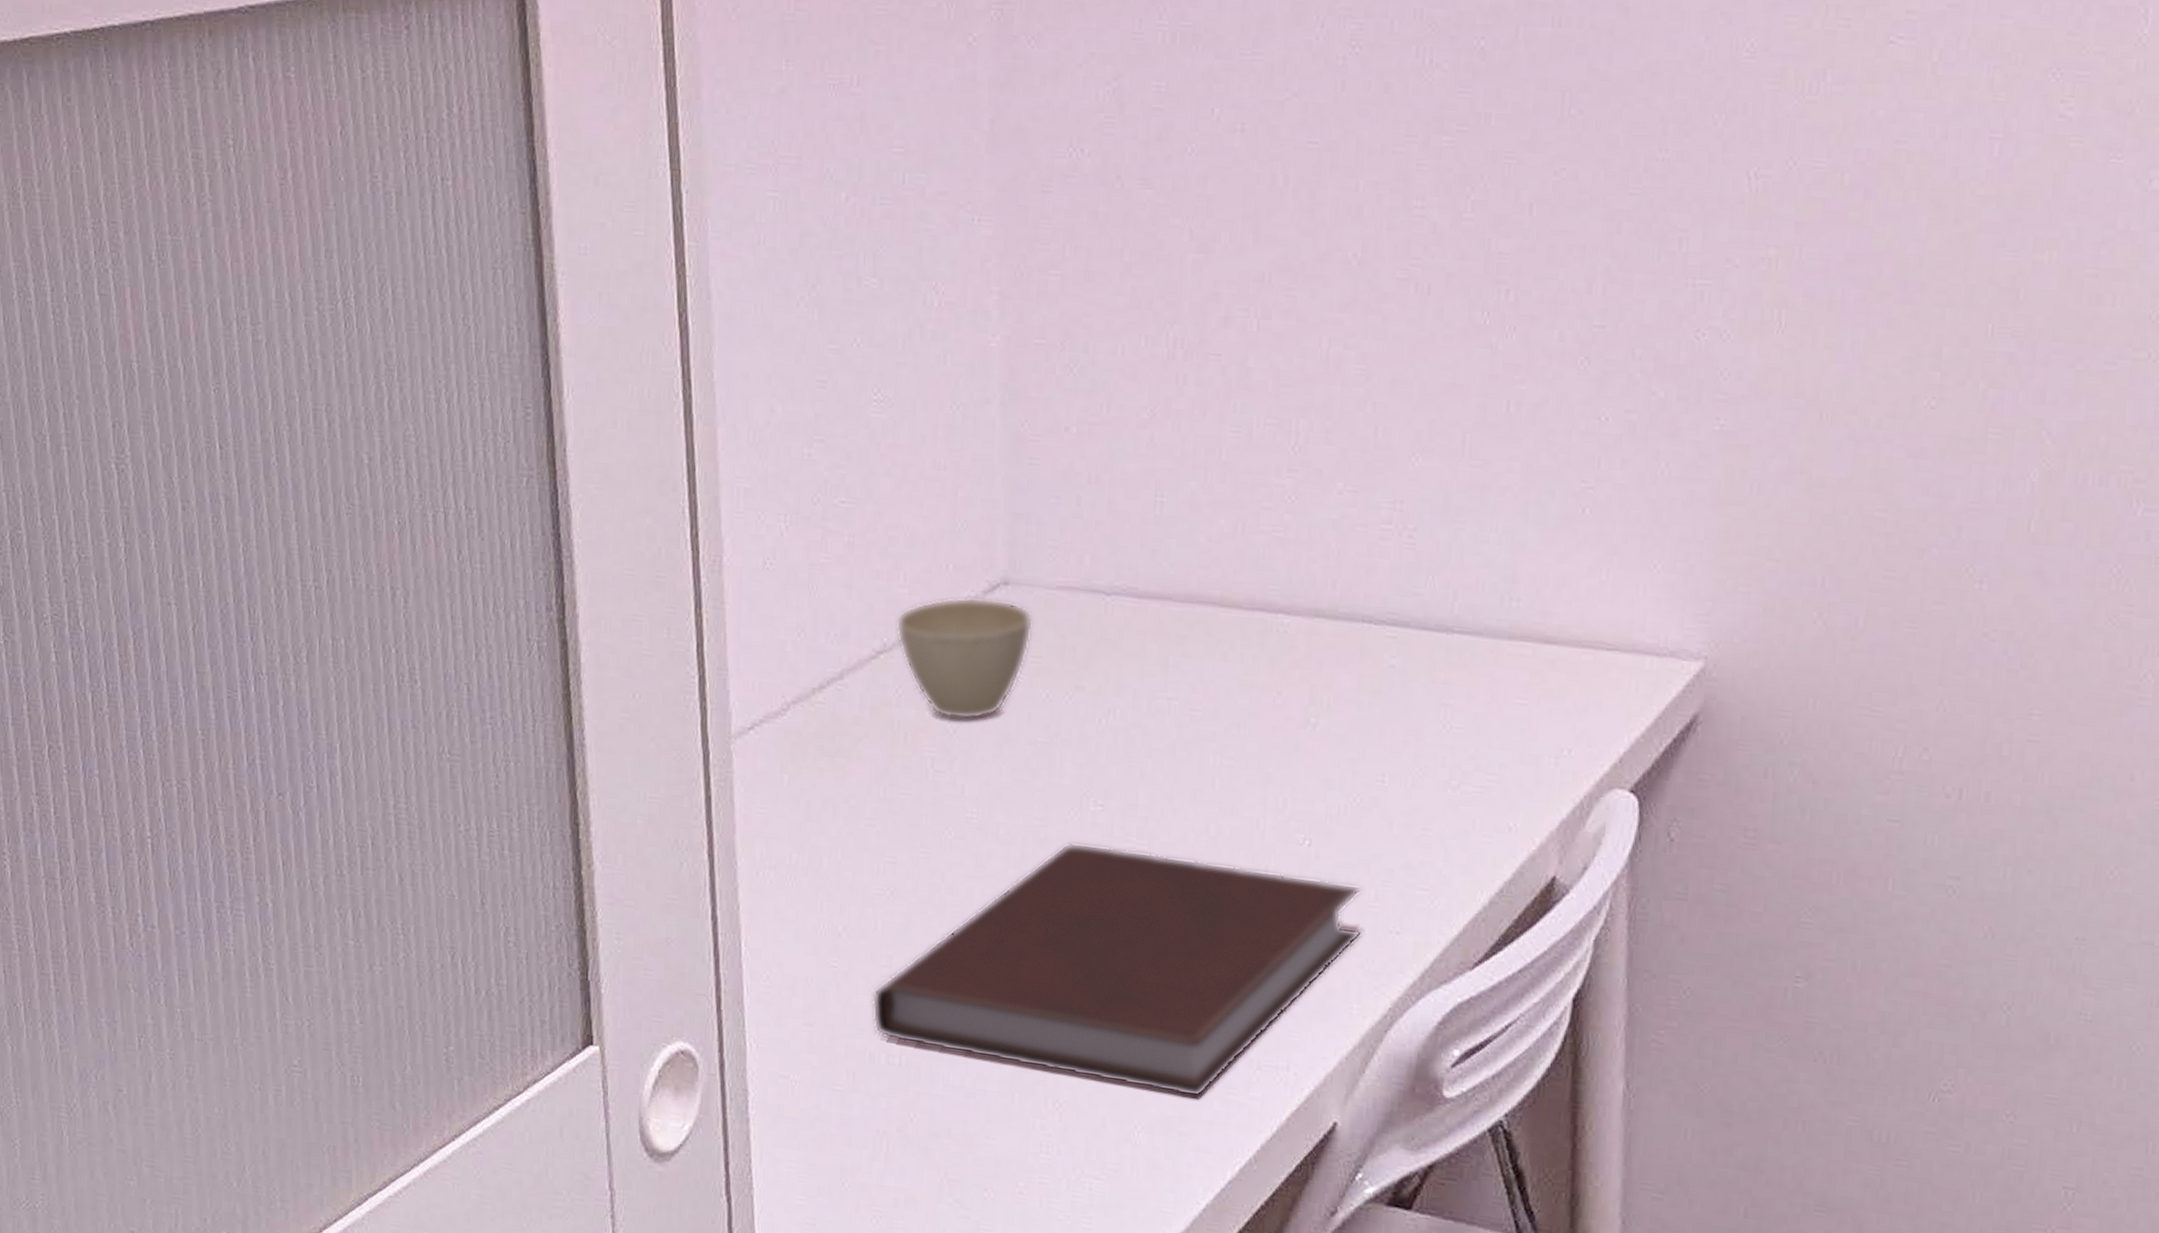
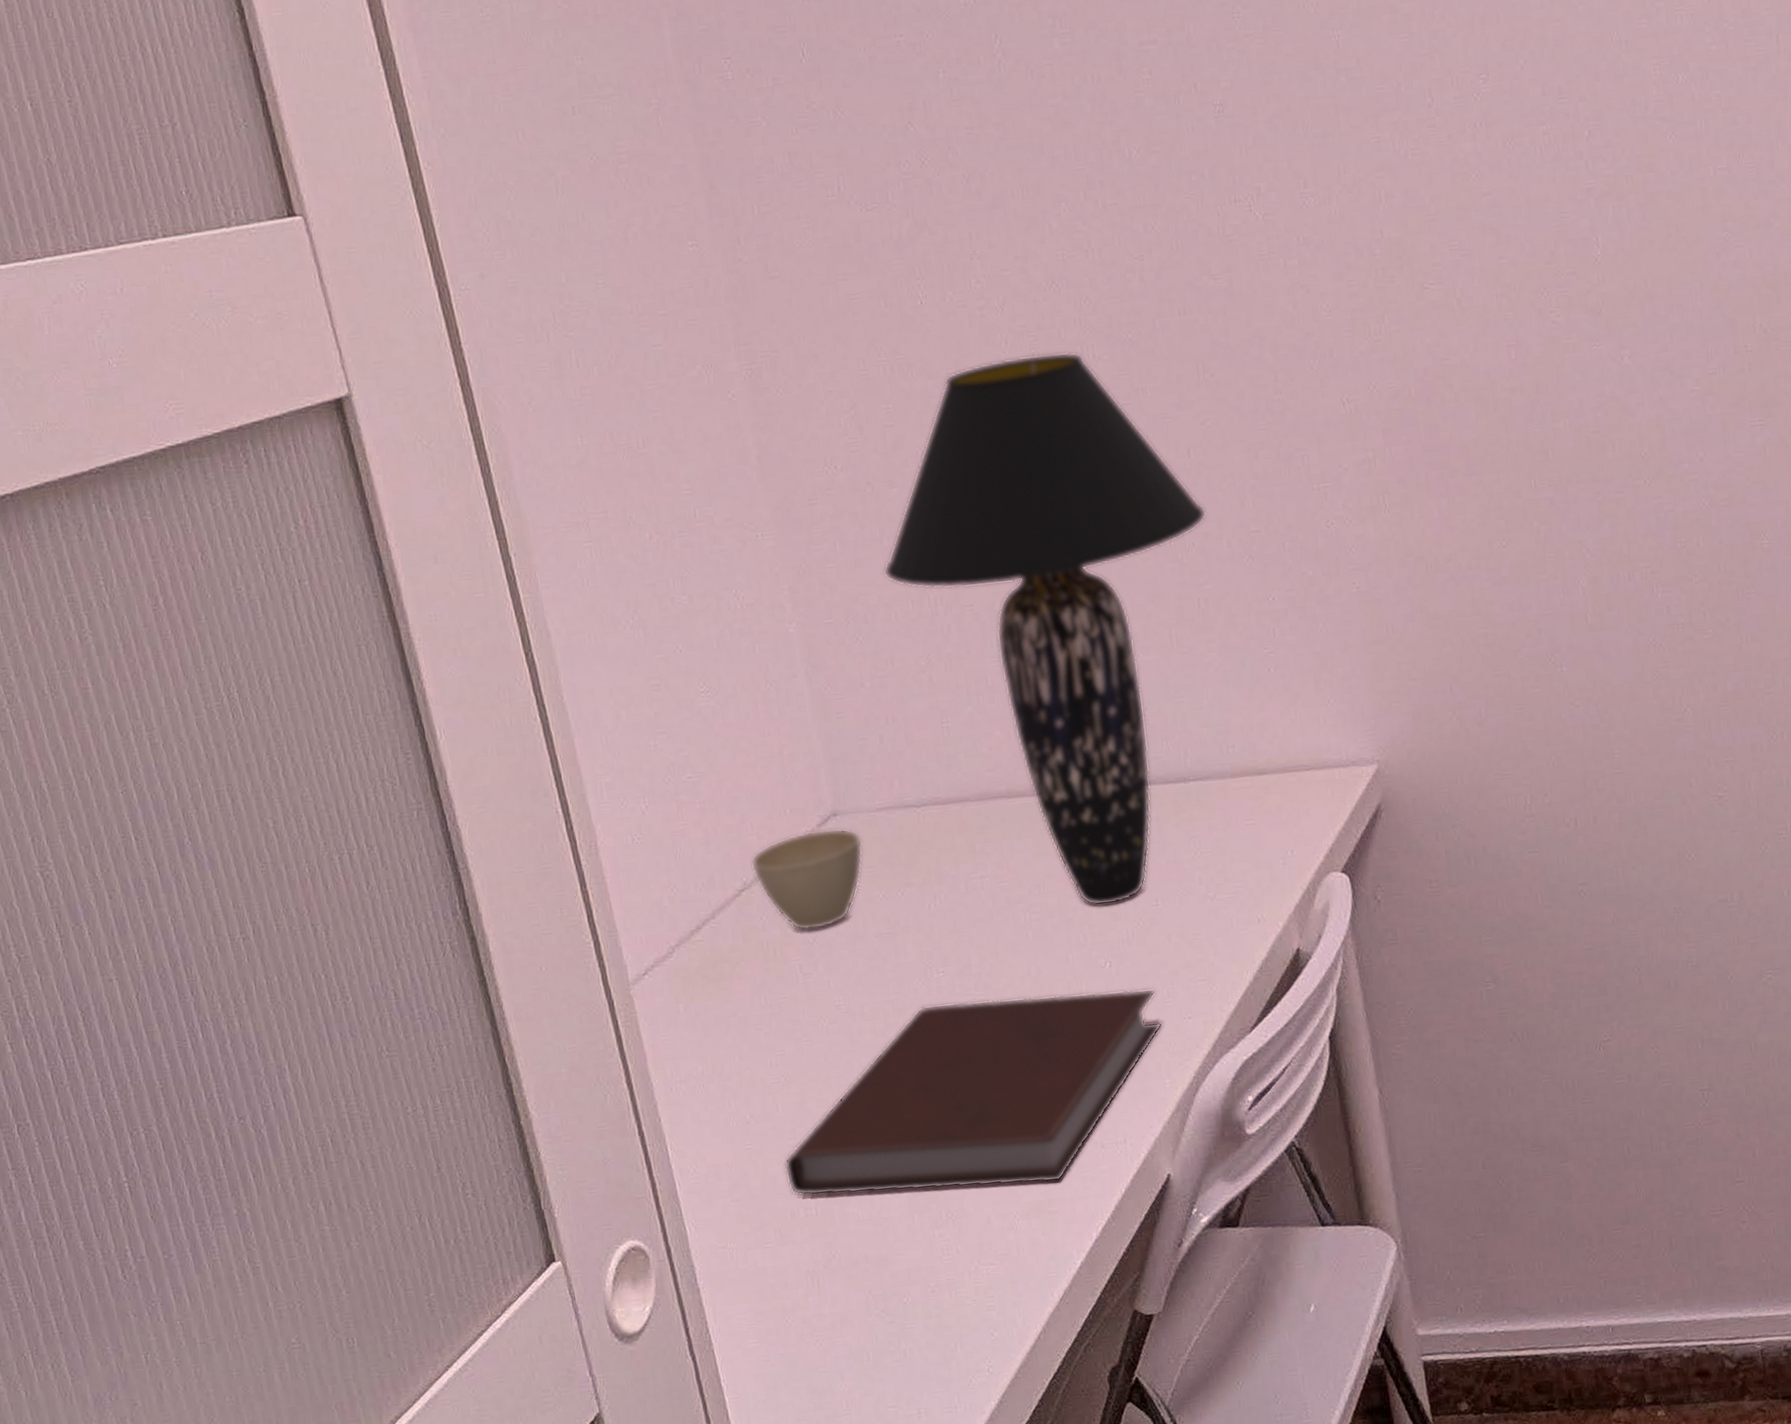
table lamp: none [1118,47,1539,769] -> present [884,352,1206,906]

